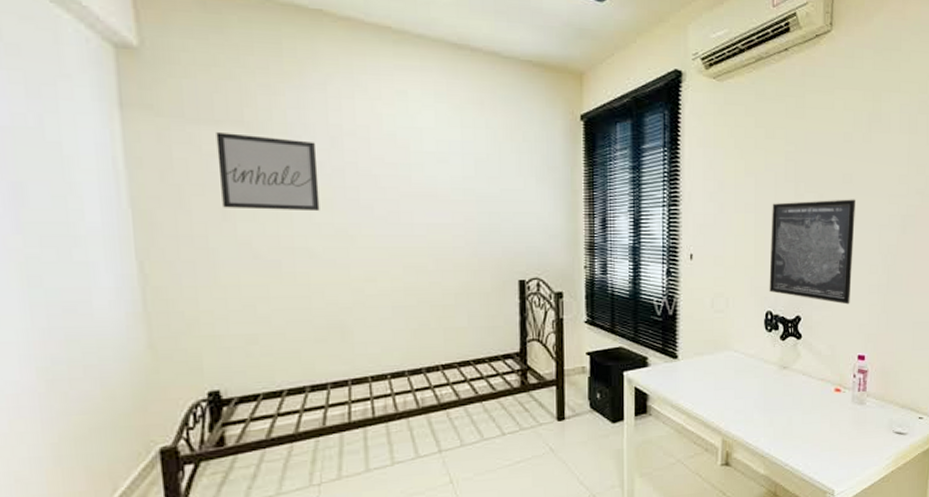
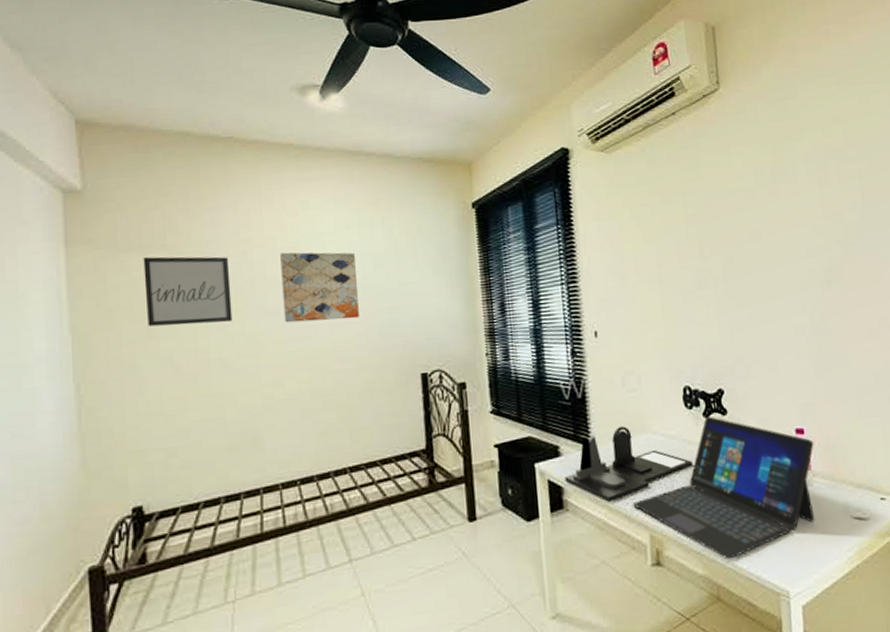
wall art: none [374,144,458,220] -> present [280,252,359,323]
desk organizer: none [650,342,766,409] -> present [565,425,693,502]
laptop: none [709,339,872,463] -> present [632,416,815,560]
wall art: present [769,199,855,305] -> none [677,256,778,372]

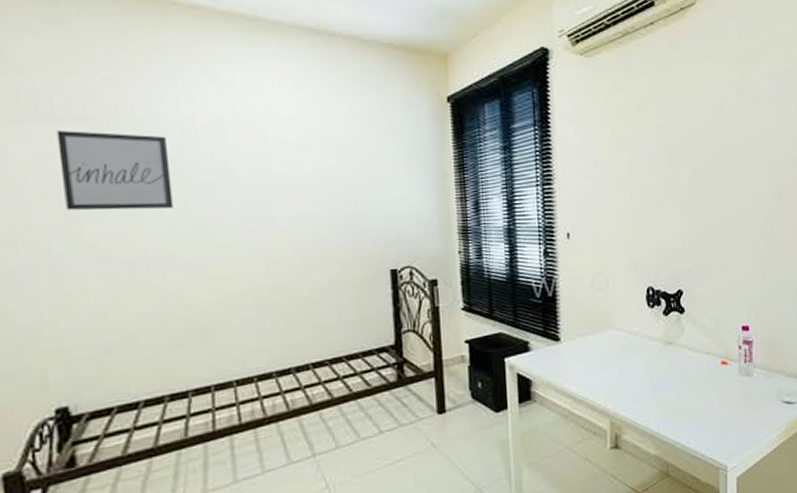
wall art: present [280,252,359,323] -> none [230,135,323,213]
desk organizer: present [565,425,693,502] -> none [533,322,652,393]
laptop: present [632,416,815,560] -> none [595,314,757,441]

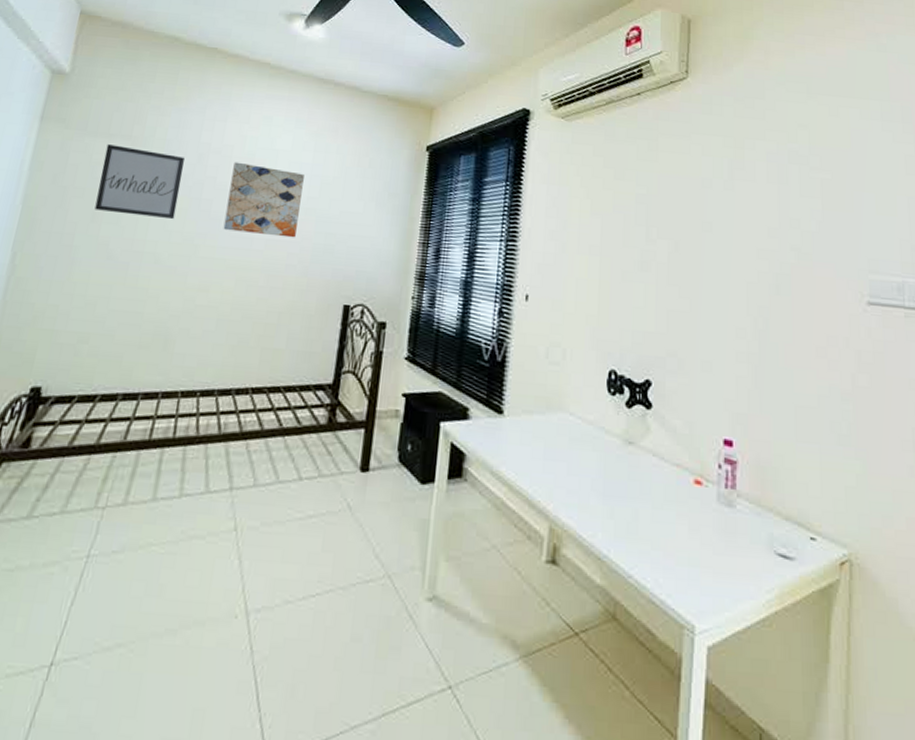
wall art: none [230,135,323,213] -> present [223,162,304,238]

